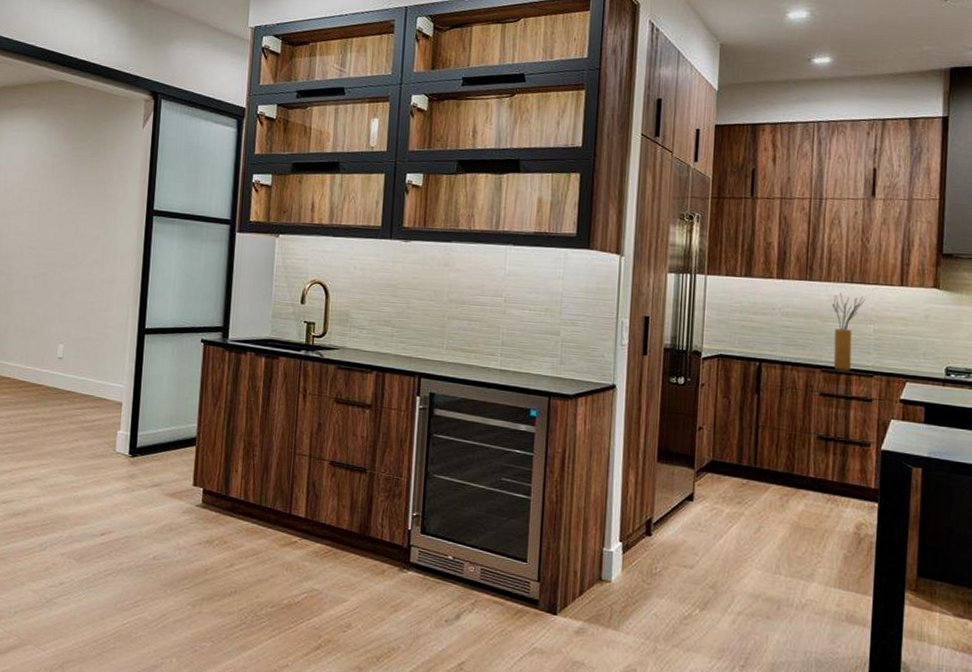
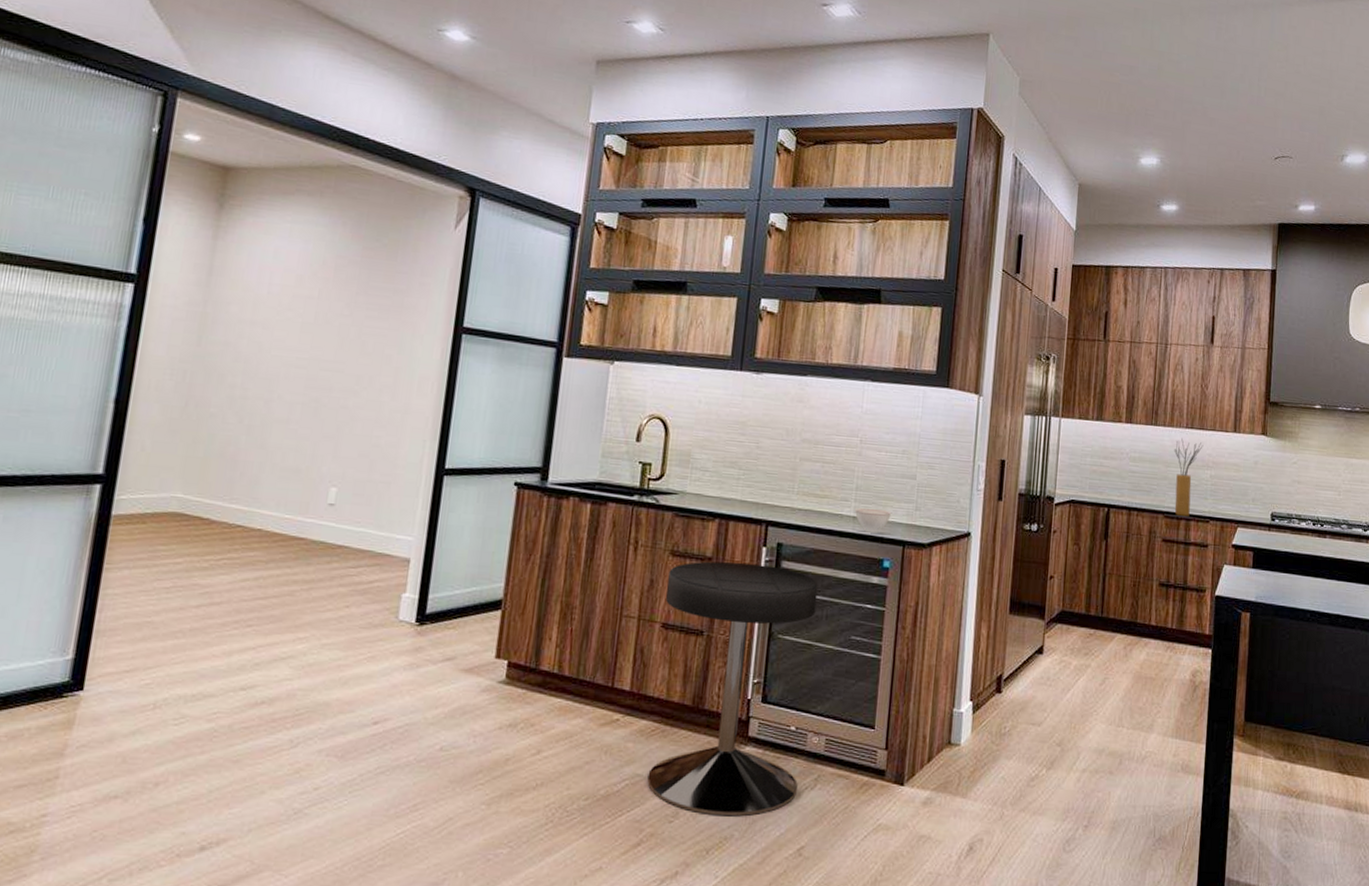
bar stool: none [323,408,469,632] -> present [647,561,818,817]
bowl: none [501,361,536,385] -> present [855,507,891,533]

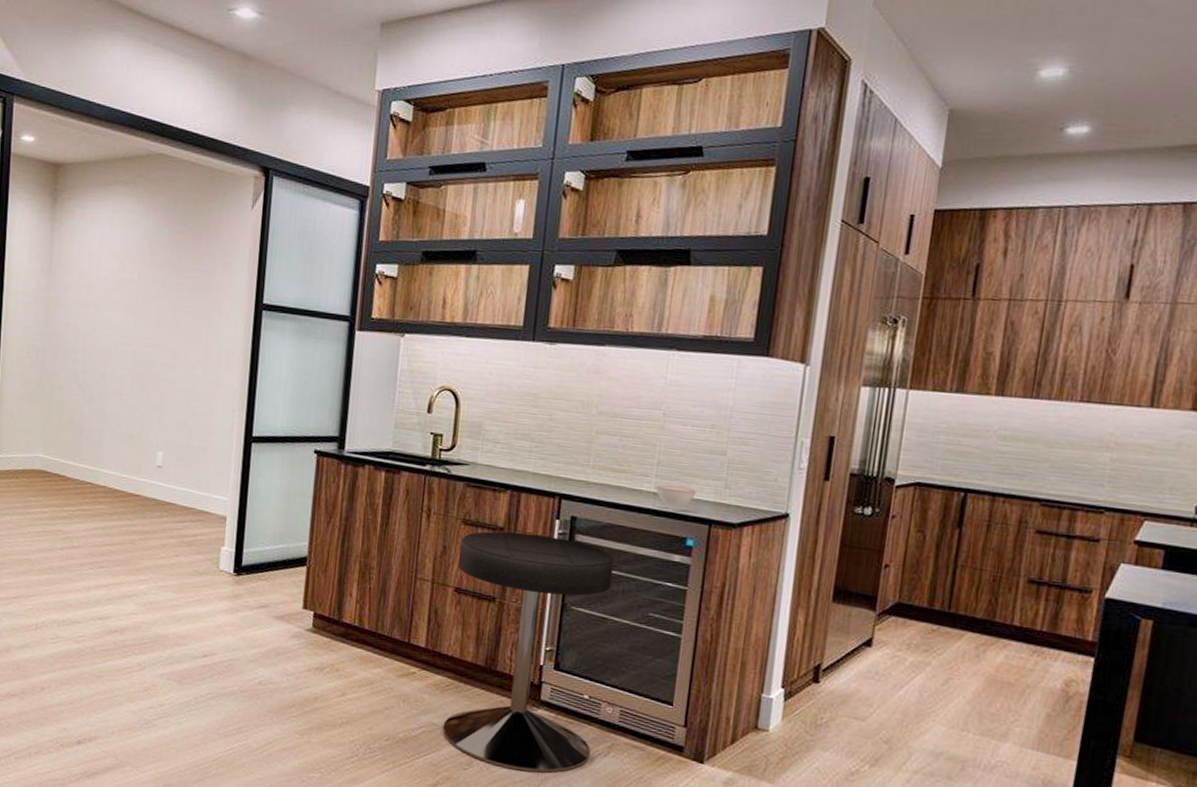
vase: present [1173,438,1203,517] -> none [1055,413,1104,506]

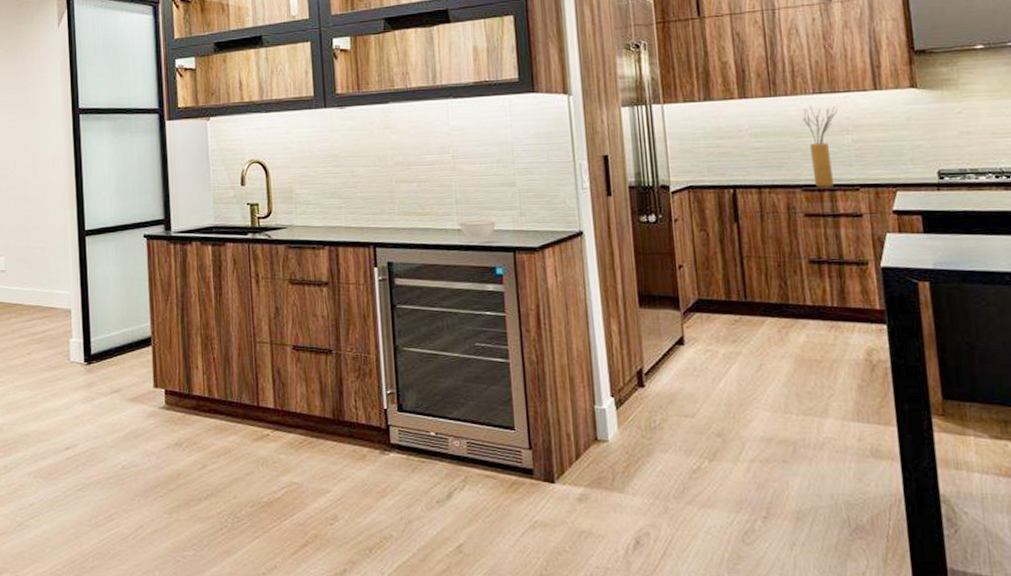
bar stool: present [442,531,615,773] -> none [291,283,447,518]
vase: none [1055,413,1104,506] -> present [802,105,838,188]

